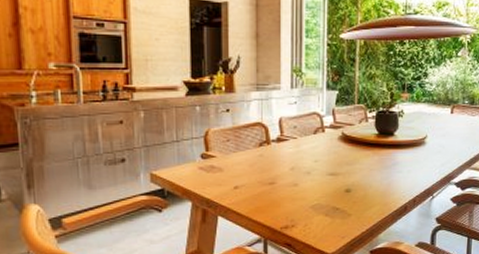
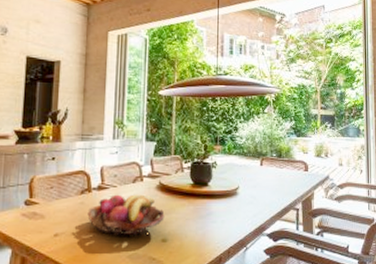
fruit basket: none [267,145,348,188] -> present [87,194,165,236]

